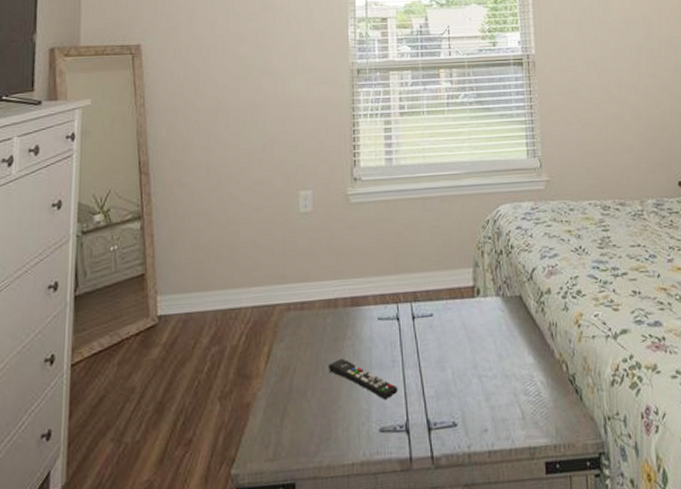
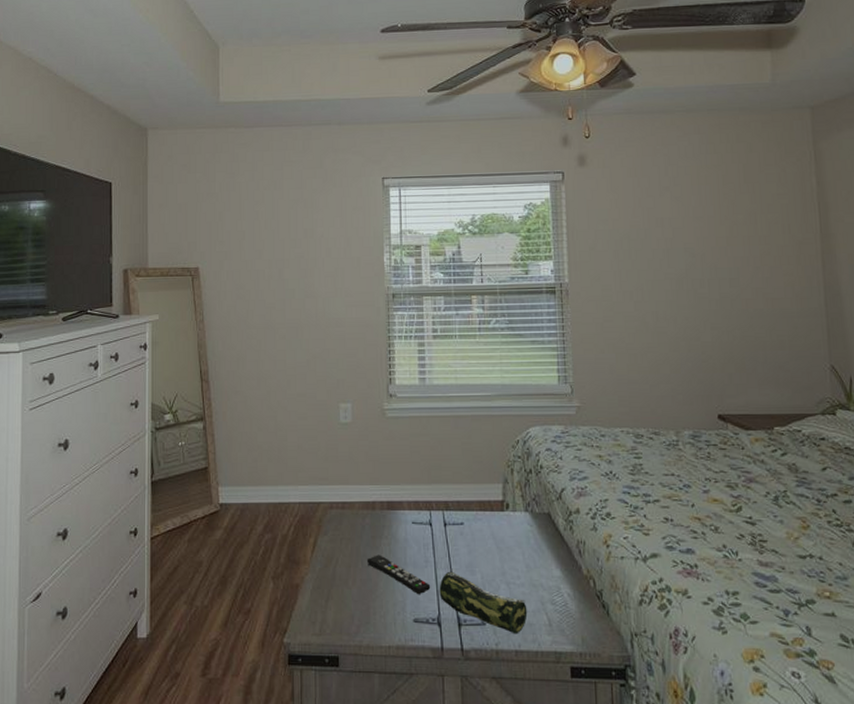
pencil case: none [407,369,501,433] -> present [439,571,528,635]

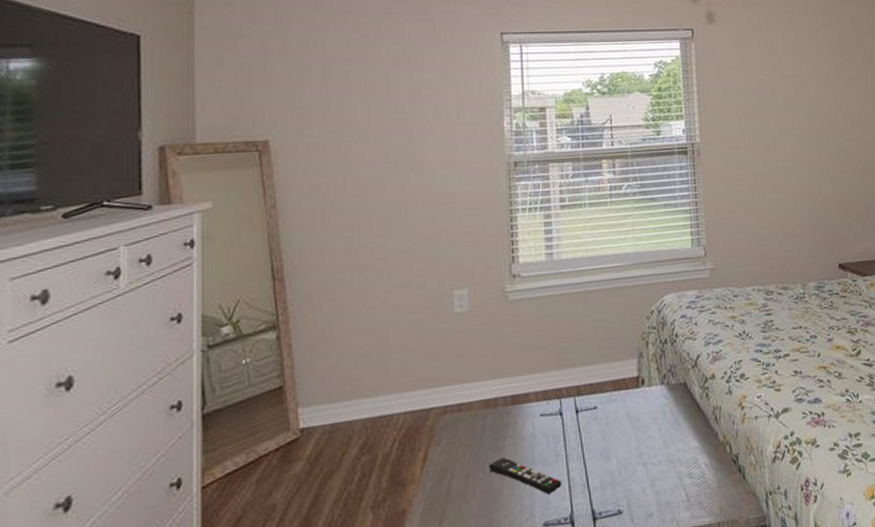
pencil case: present [439,571,528,635] -> none [571,461,666,518]

